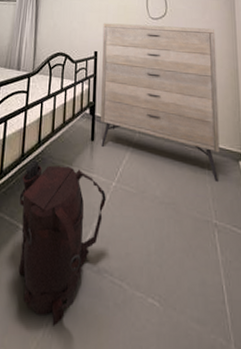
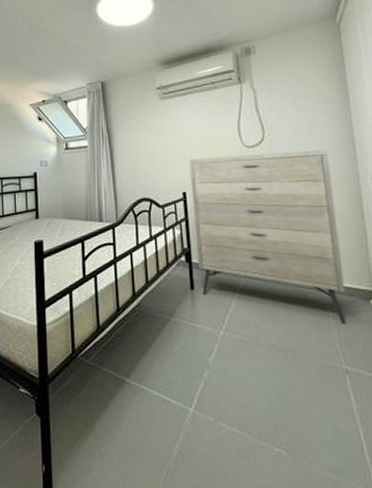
backpack: present [18,160,106,326] -> none [120,313,215,474]

